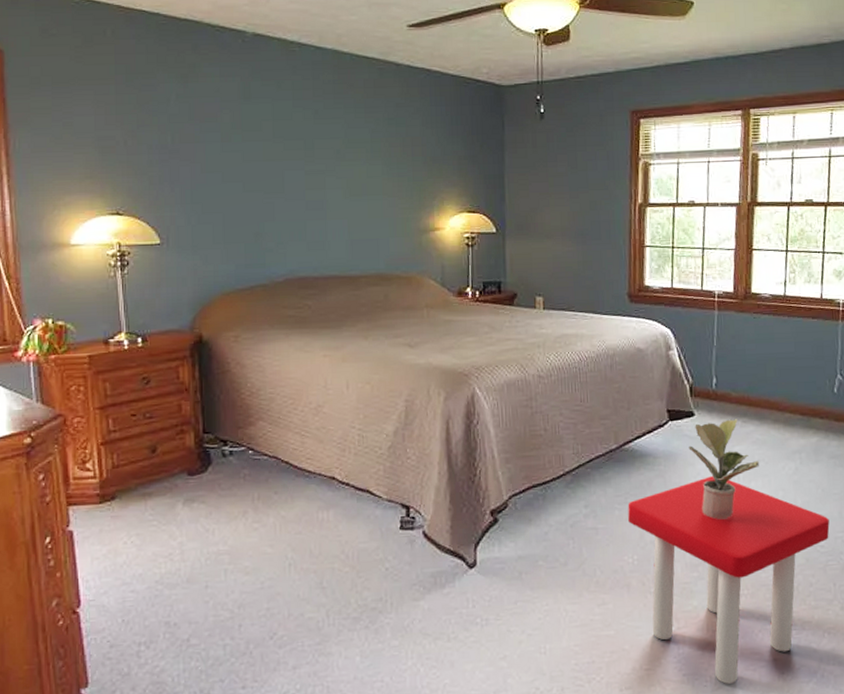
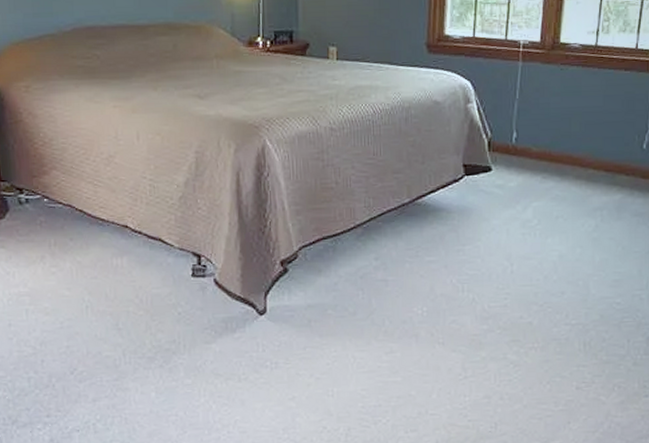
stool: present [628,476,830,684] -> none [419,232,628,431]
potted plant: present [688,419,759,520] -> none [484,174,557,275]

